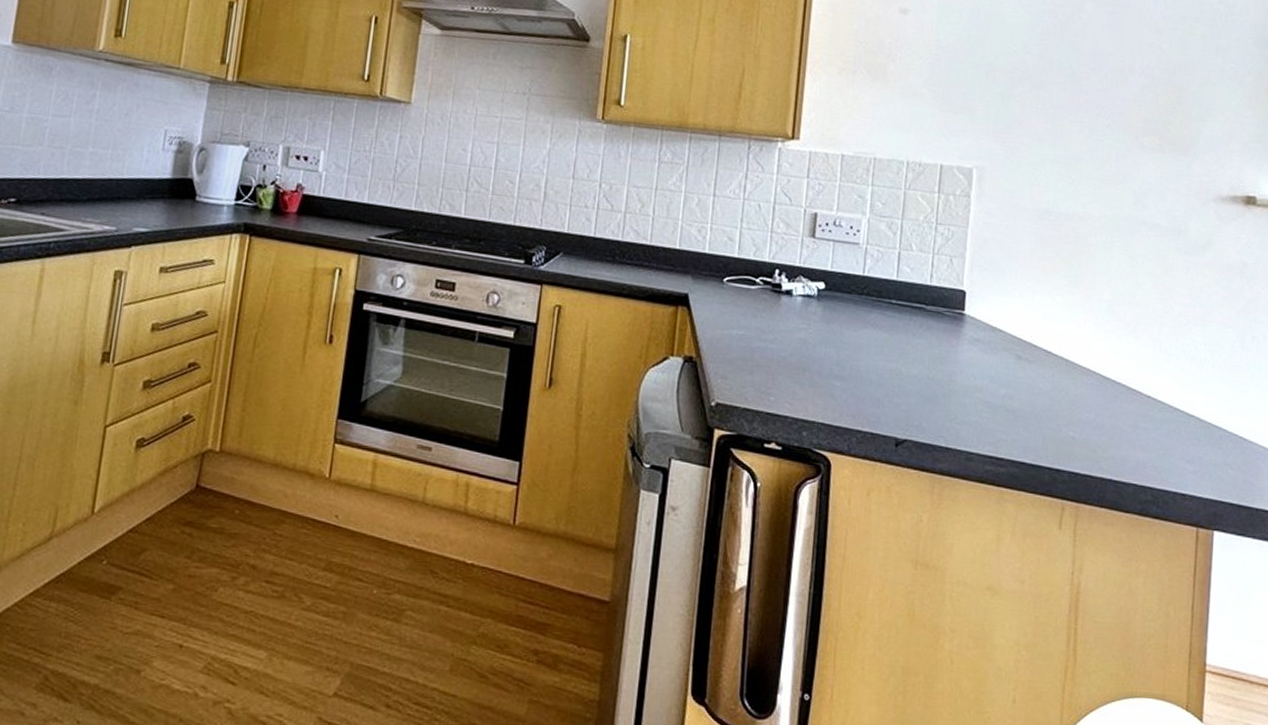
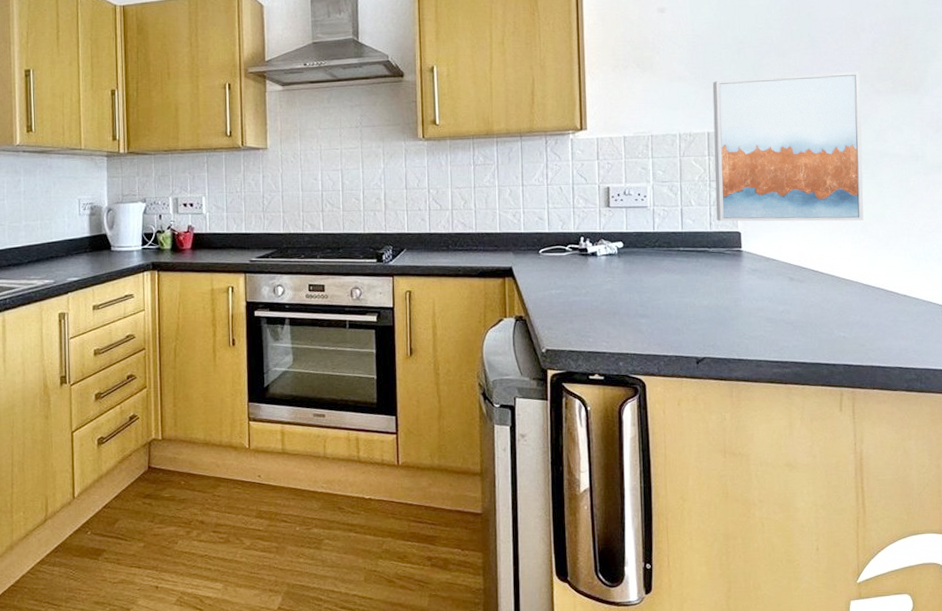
wall art: none [939,104,1124,298] -> present [712,71,864,222]

